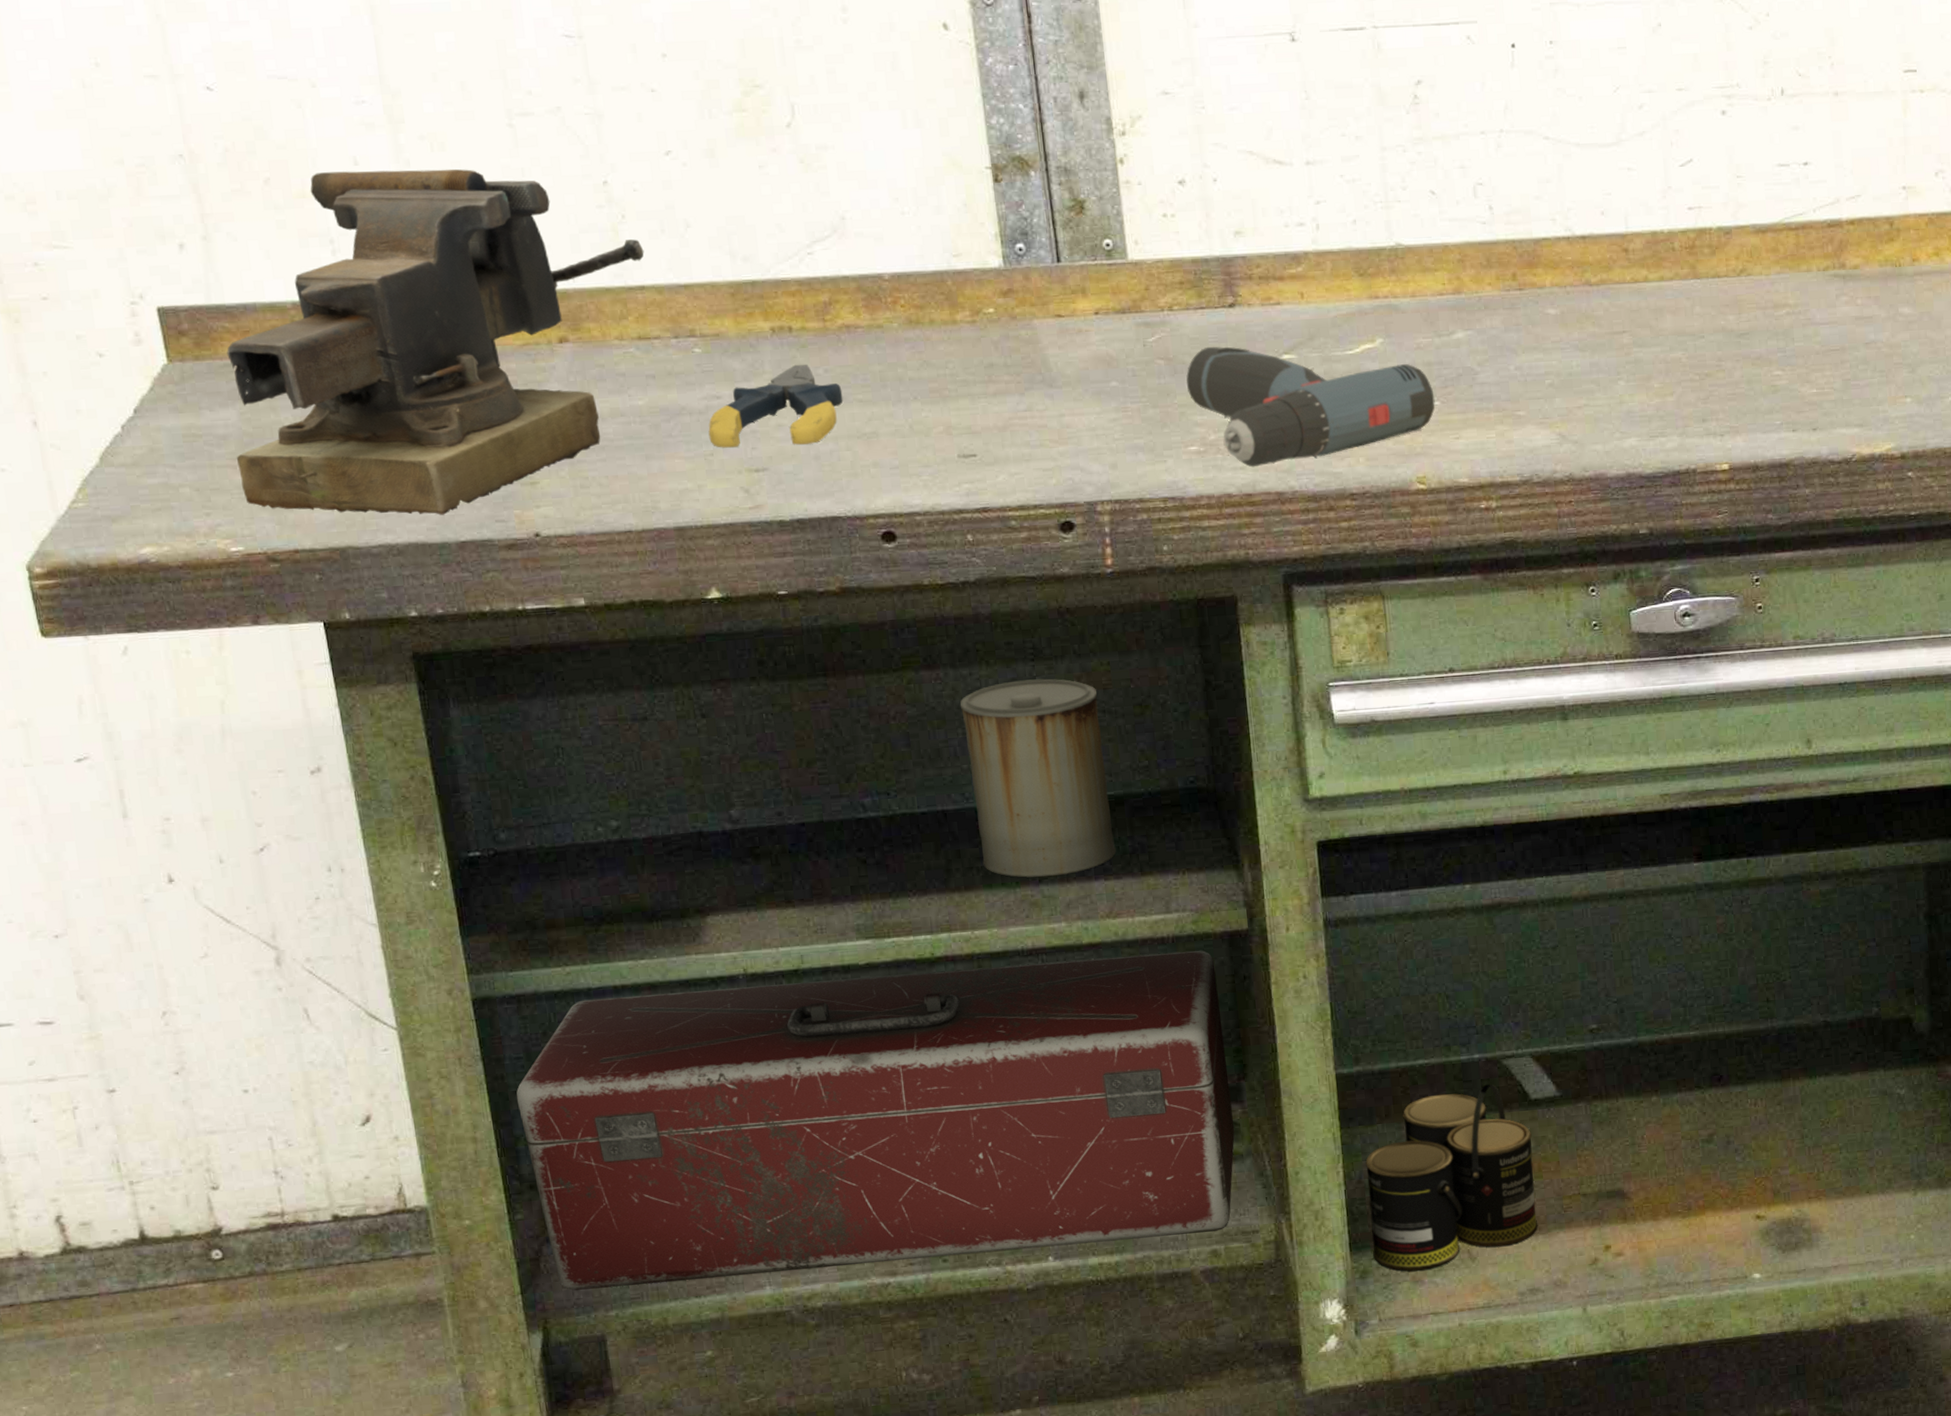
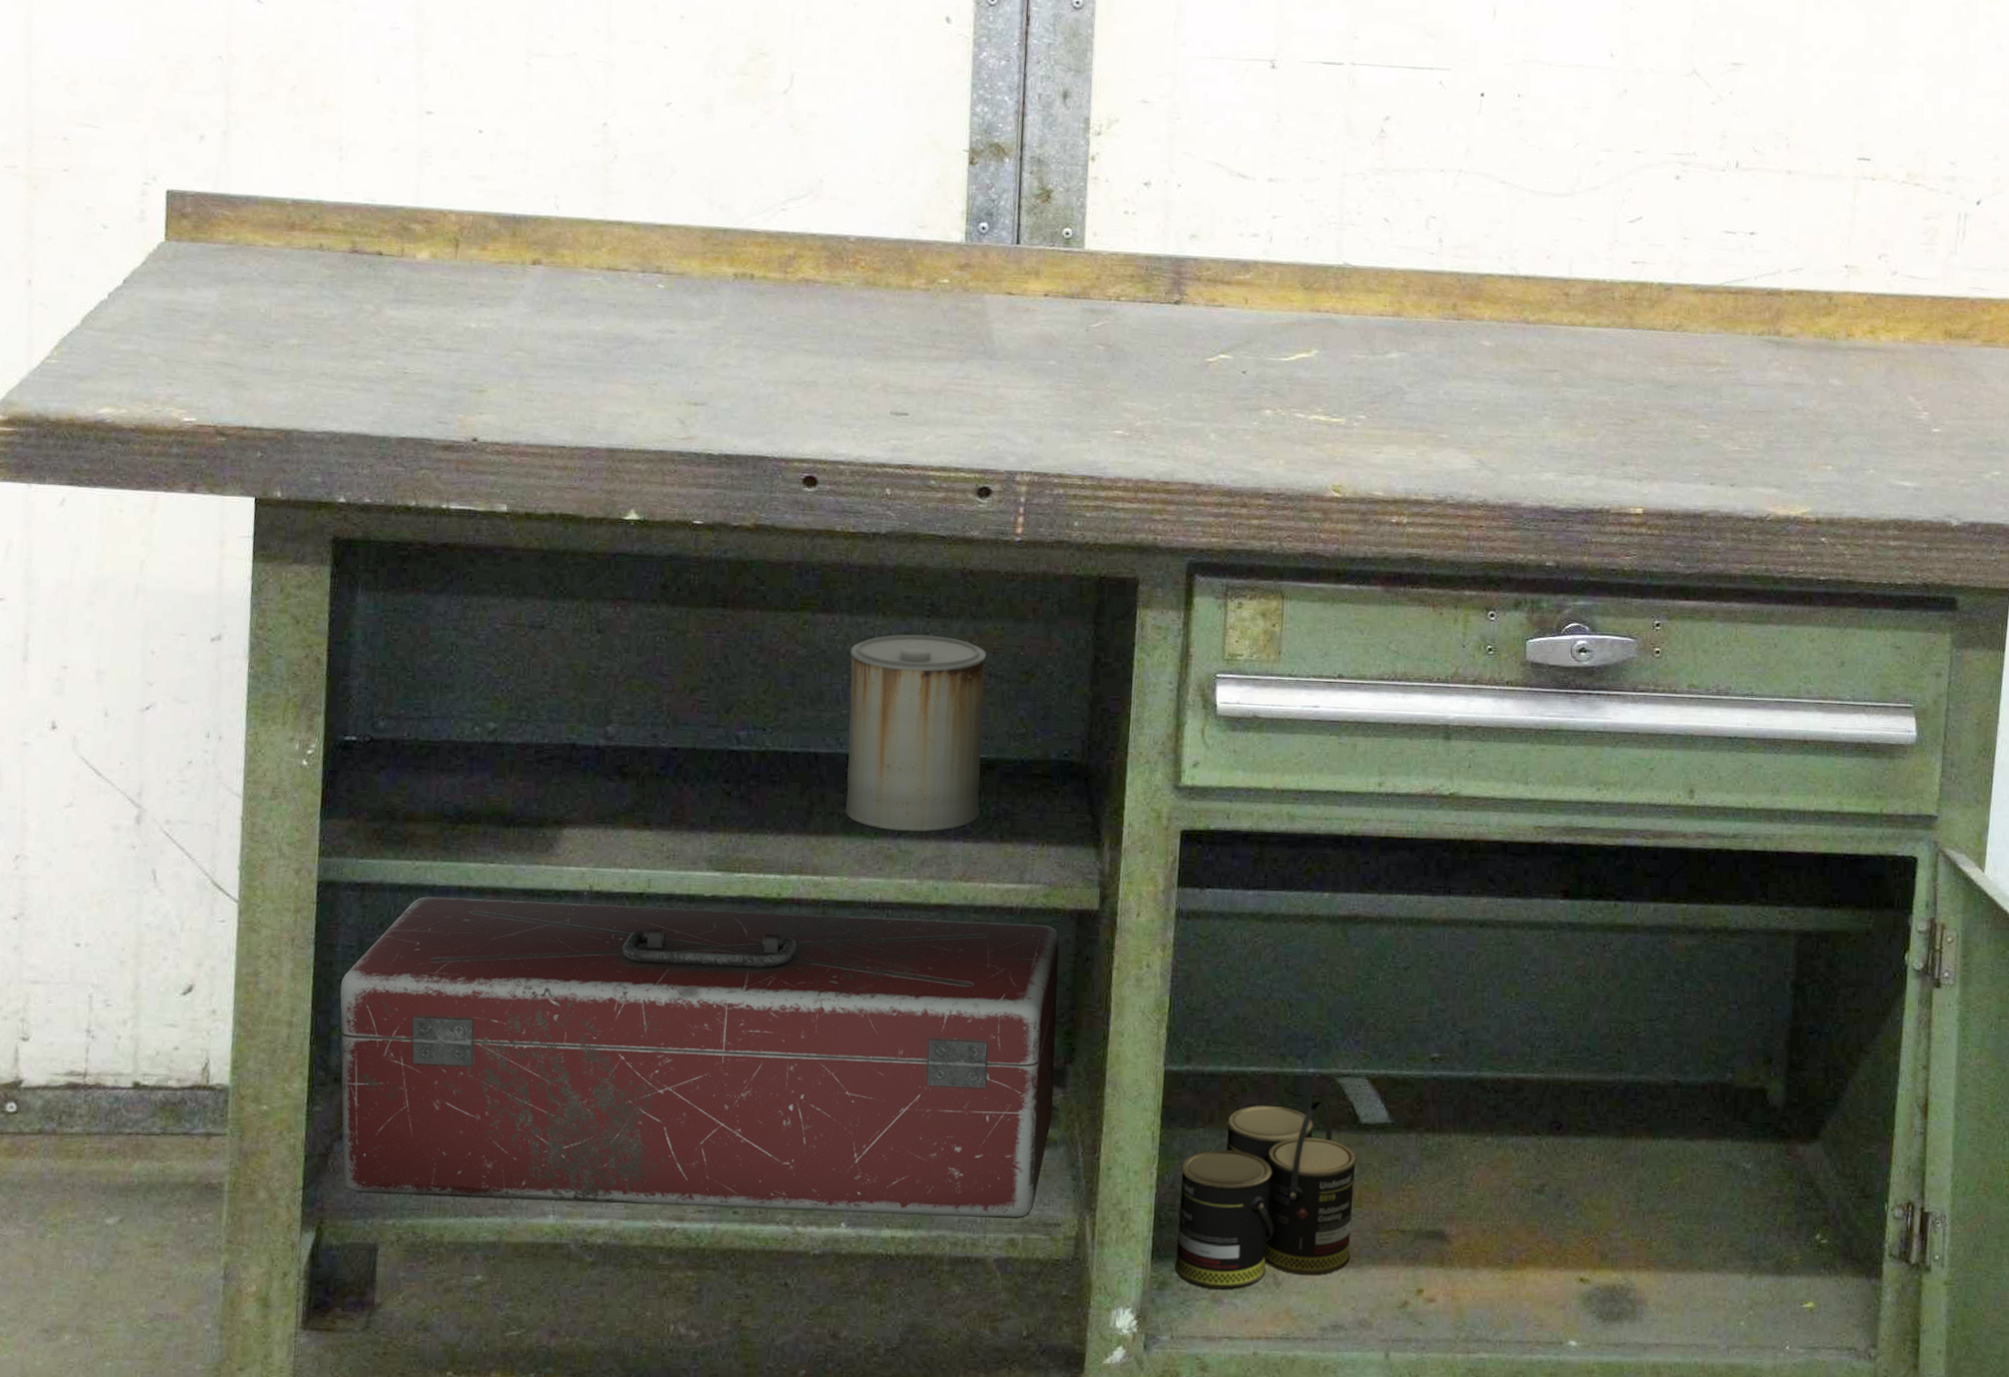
bench vise: present [226,168,644,515] -> none [207,86,629,411]
pliers: present [708,364,843,448] -> none [656,309,791,385]
power drill: present [1186,346,1435,468] -> none [1121,338,1361,457]

